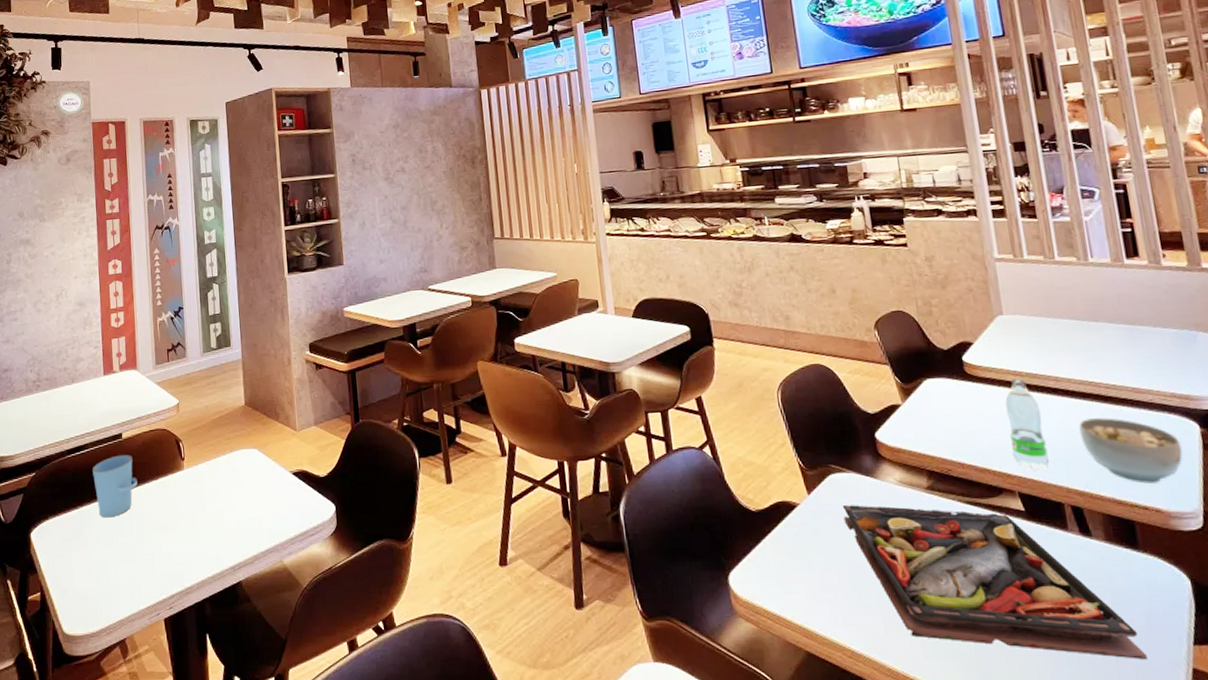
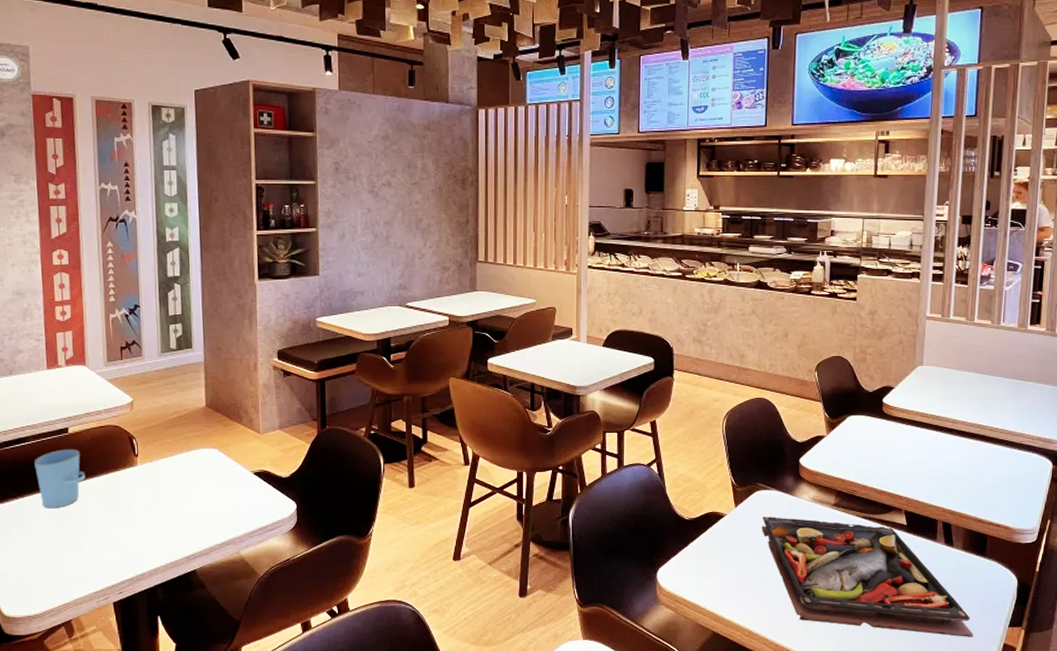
bottle: present [1005,379,1049,471] -> none [907,419,936,494]
soup bowl: present [1079,418,1183,484] -> none [962,454,1036,507]

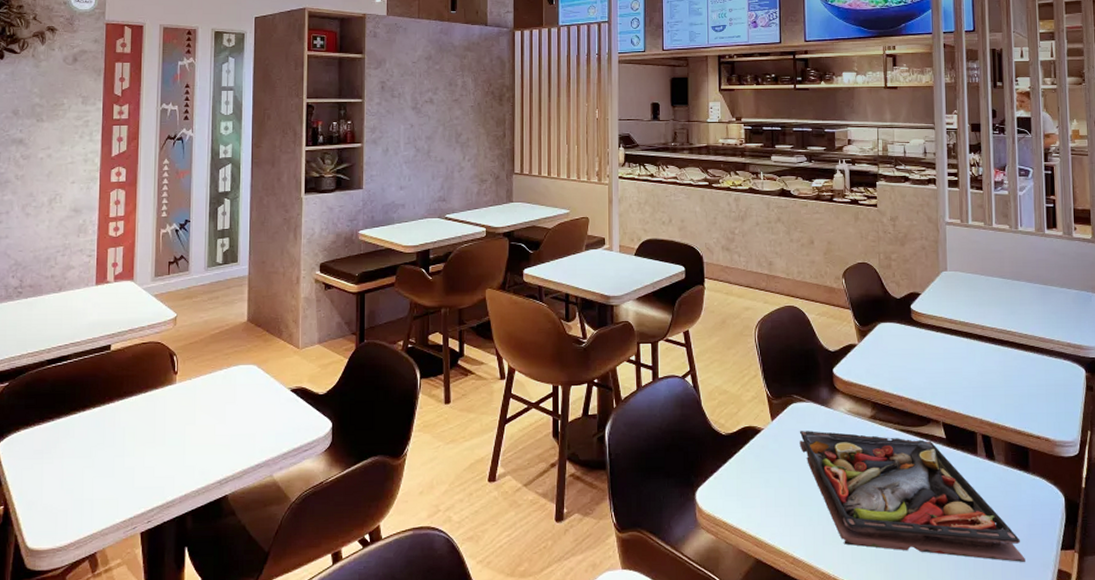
cup: present [34,449,85,509] -> none [74,367,124,430]

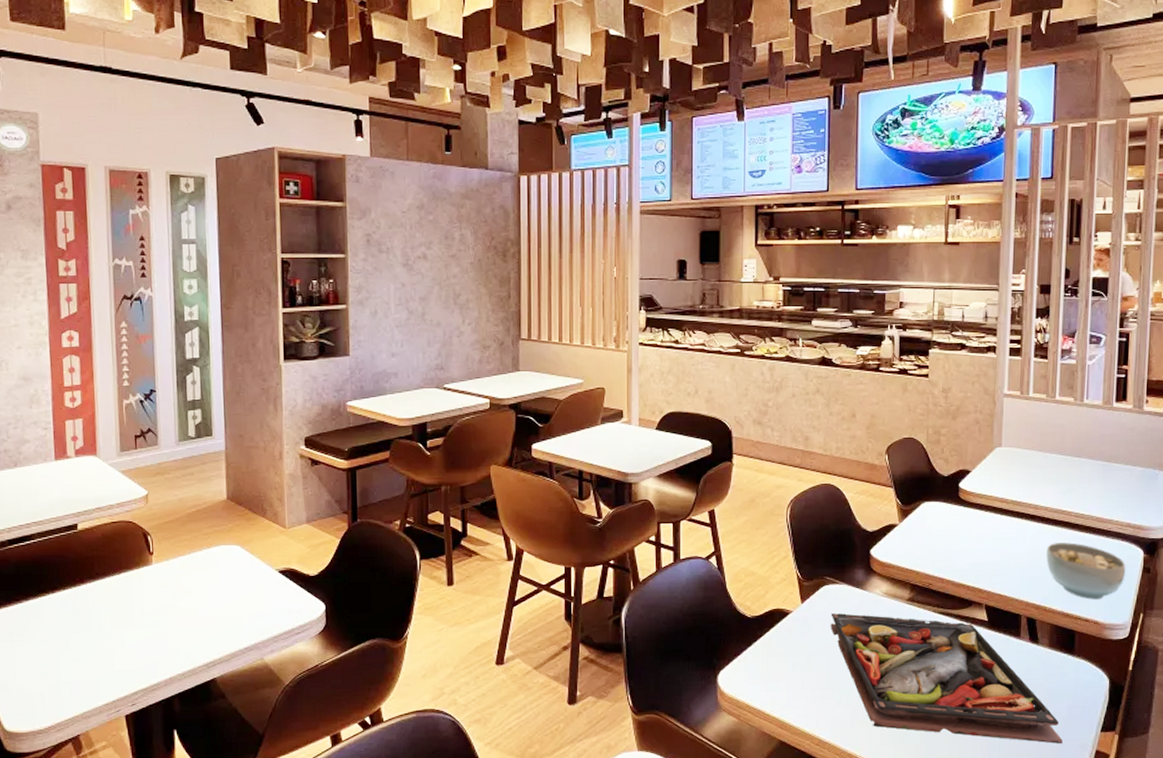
soup bowl: none [995,361,1071,417] -> present [1046,542,1126,600]

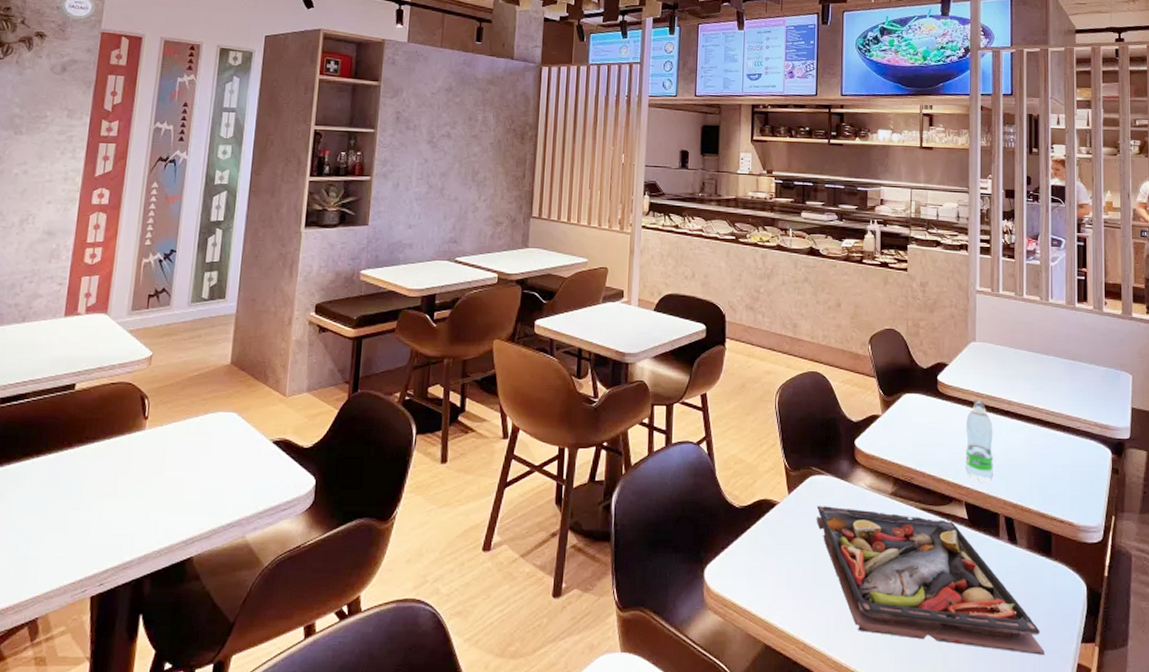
bottle: none [987,505,1018,587] -> present [966,400,993,484]
soup bowl: present [1046,542,1126,600] -> none [1021,440,1096,500]

